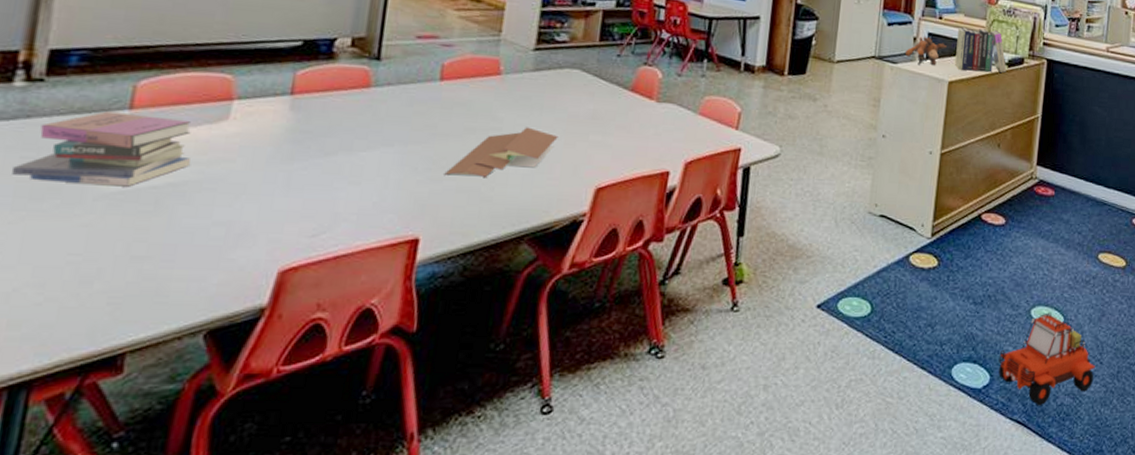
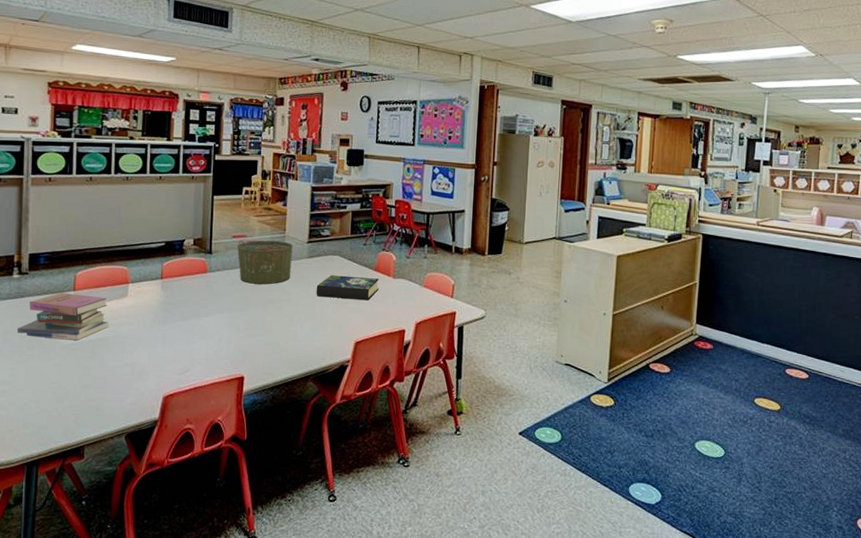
basket: none [422,43,513,107] -> present [237,240,294,285]
papers: present [444,127,558,177] -> none [256,298,328,334]
book: none [542,95,637,132] -> present [316,275,380,301]
stuffed animal: present [904,36,947,66] -> none [580,219,614,244]
books: present [955,27,1007,74] -> none [622,210,667,248]
toy truck: present [998,313,1095,405] -> none [668,446,754,521]

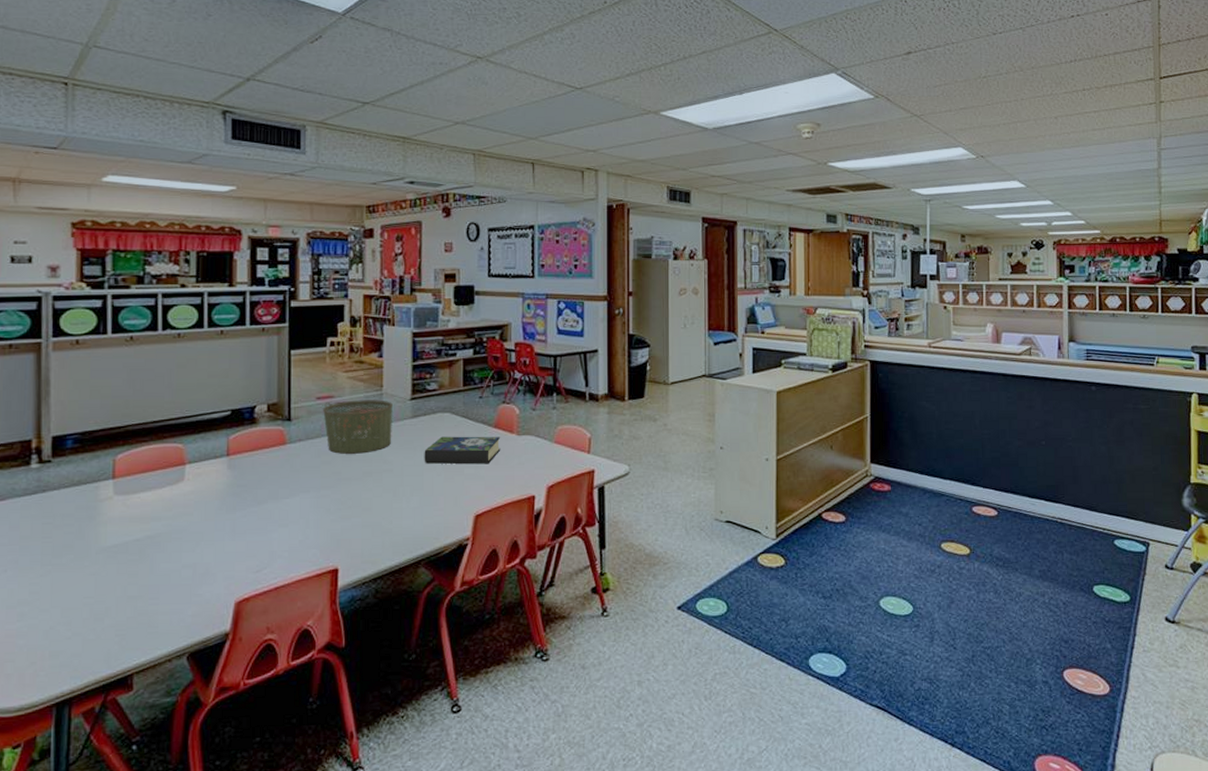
books: present [17,292,109,341] -> none [37,482,161,542]

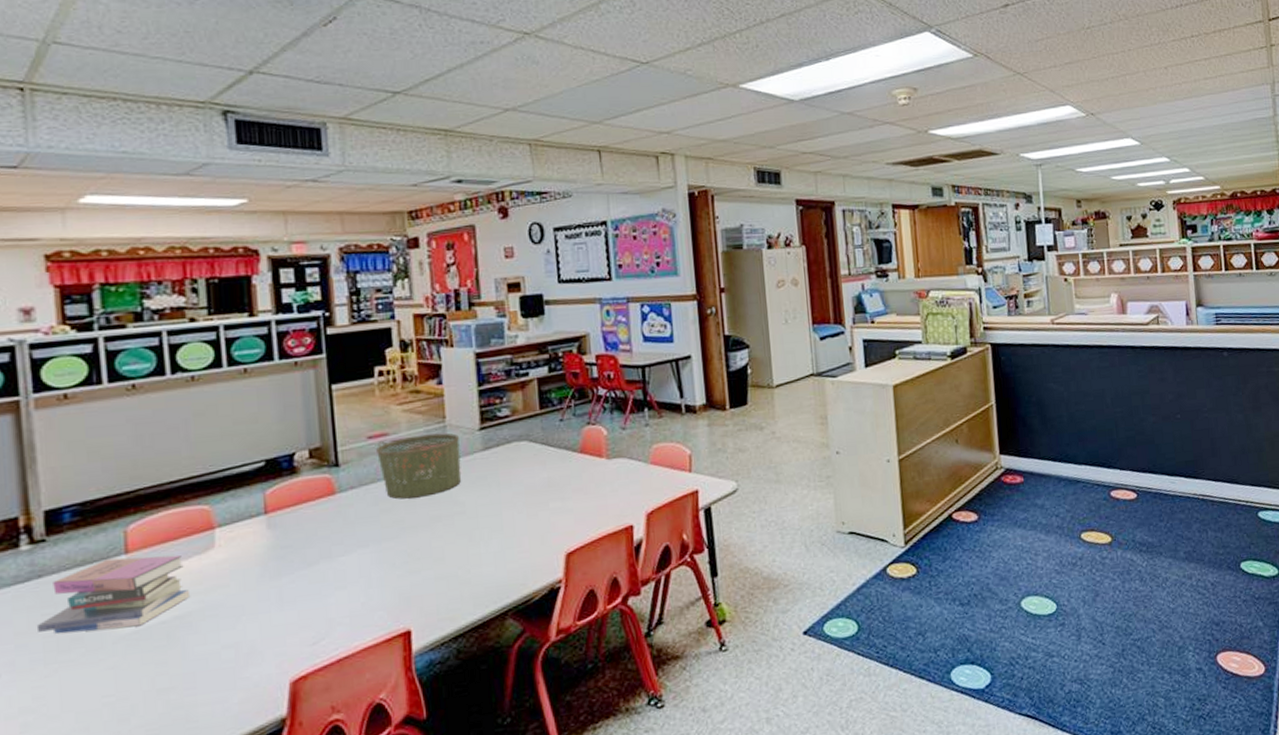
books: none [37,482,161,542] -> present [36,555,191,635]
book: present [424,436,501,464] -> none [500,463,590,501]

